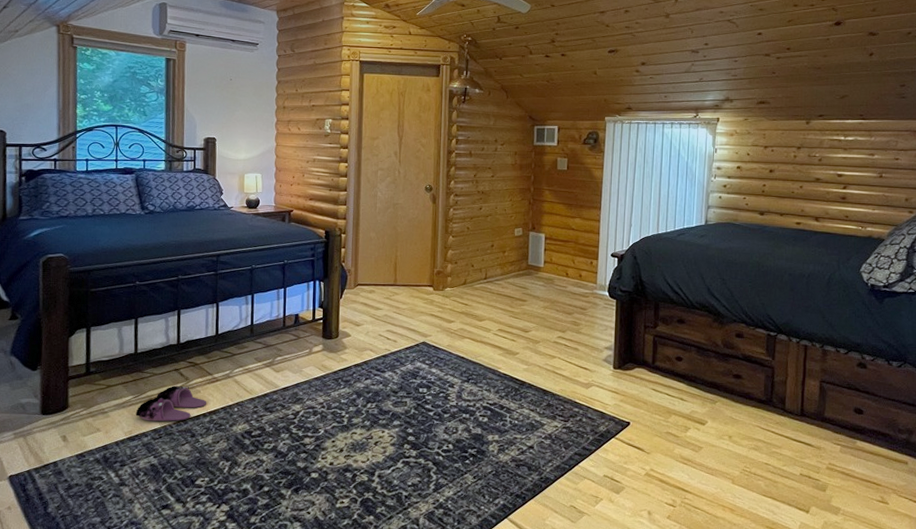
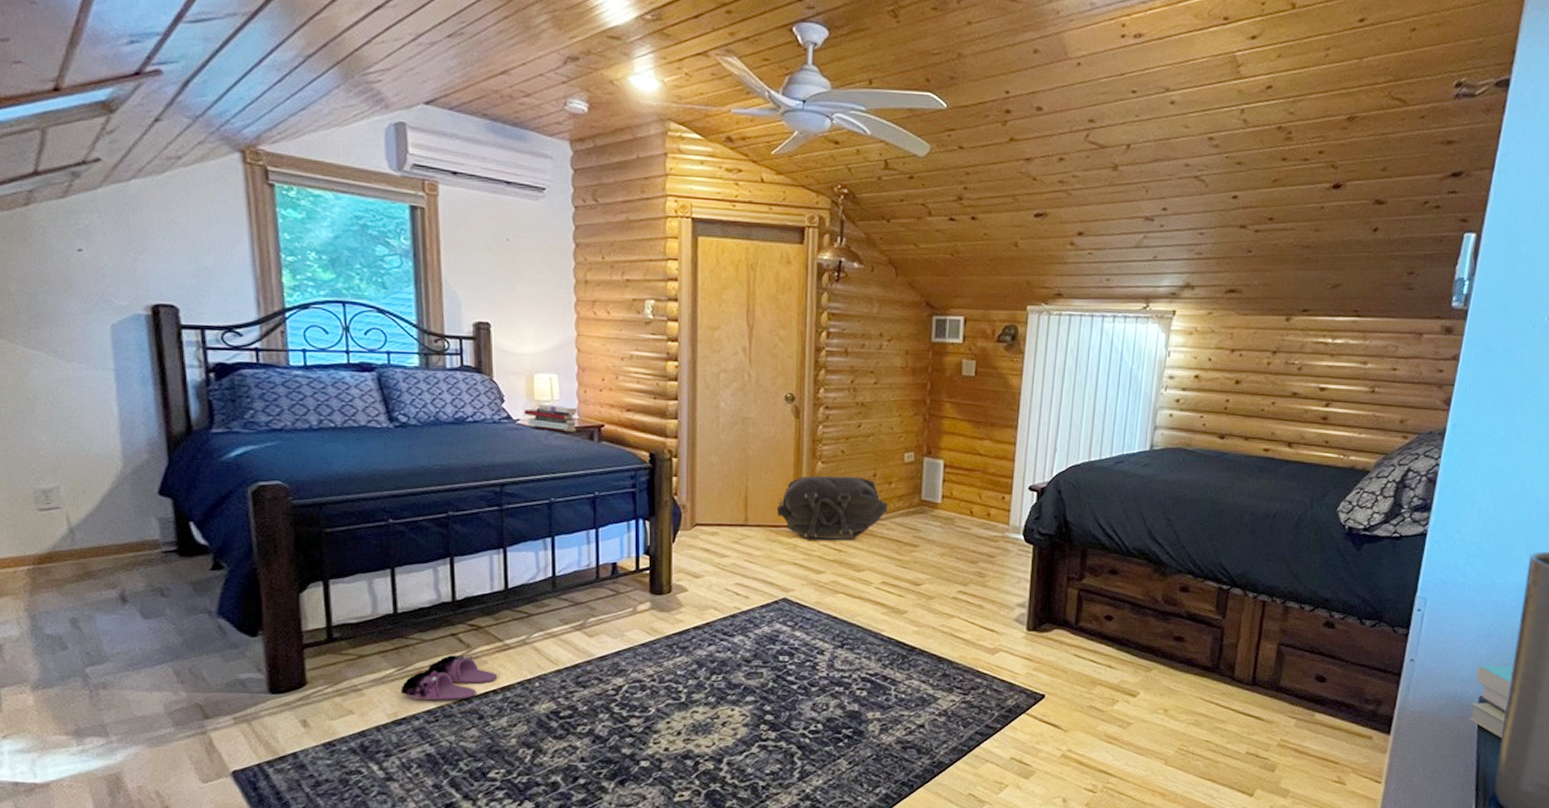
books: none [236,196,274,216] -> present [524,404,578,432]
duffel bag: none [418,246,503,296] -> present [776,475,888,540]

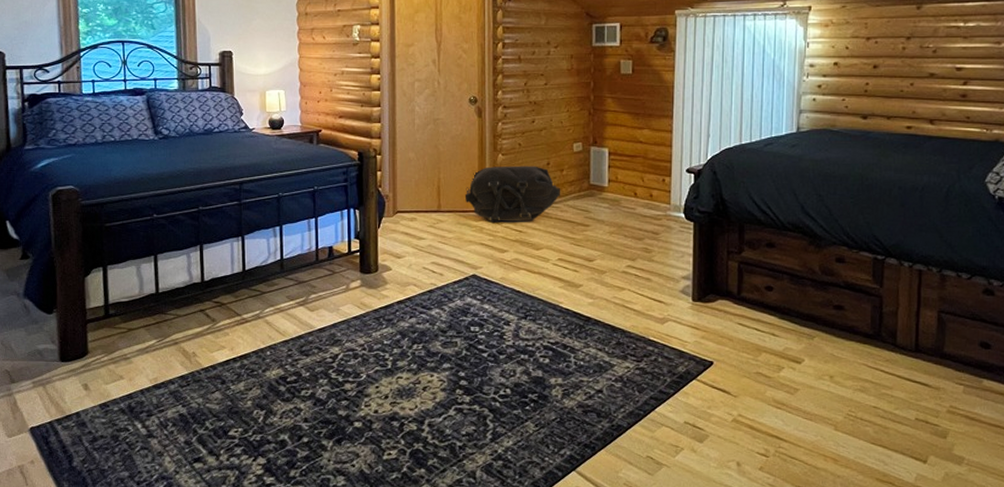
slippers: present [400,655,498,701] -> none [160,328,237,368]
books: present [524,404,578,432] -> none [258,115,300,137]

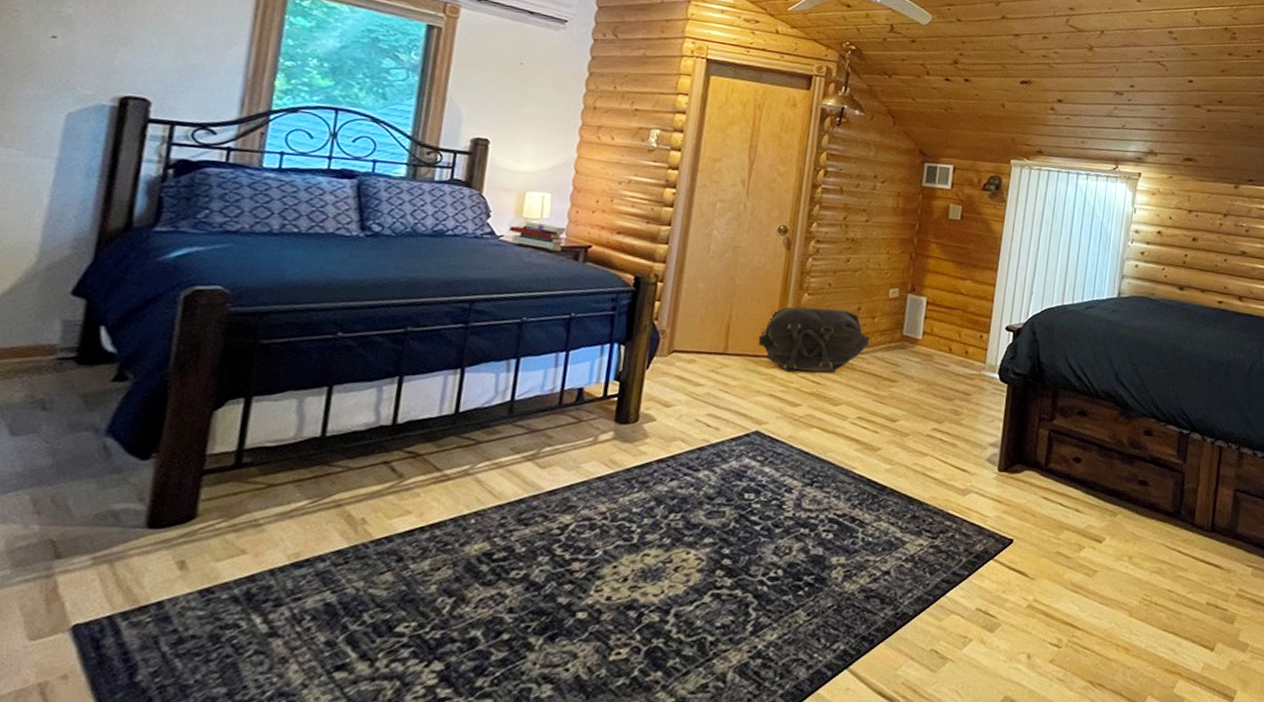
books: none [258,115,300,137] -> present [509,222,567,252]

